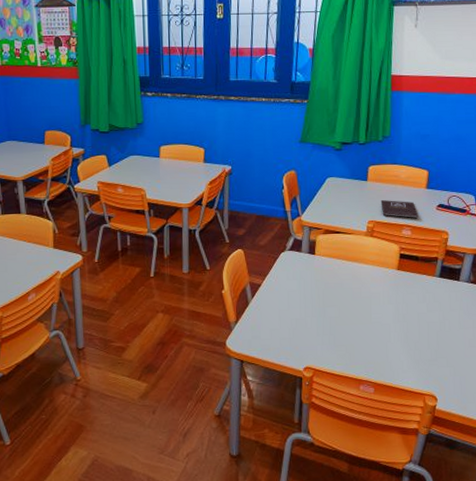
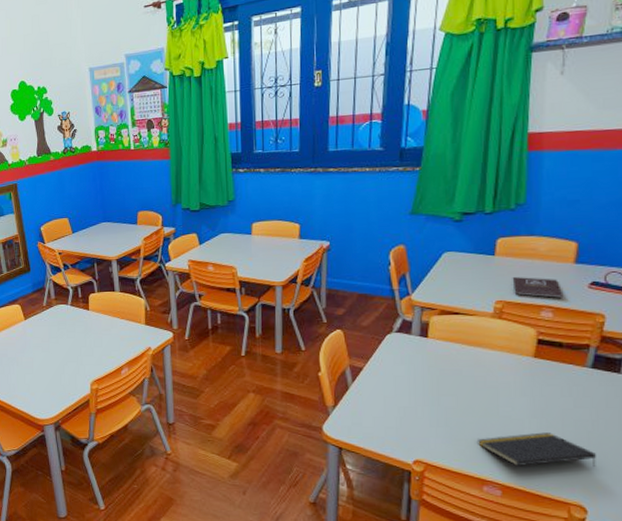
notepad: none [355,334,444,366] -> present [478,432,597,467]

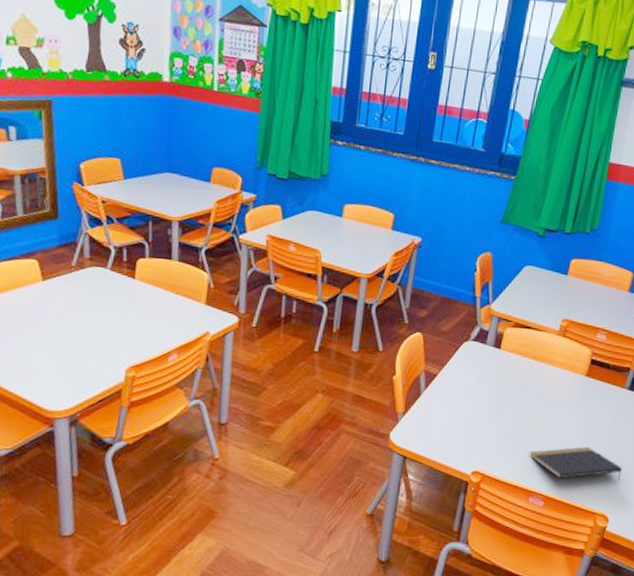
book: present [512,277,564,298] -> none [578,298,617,322]

